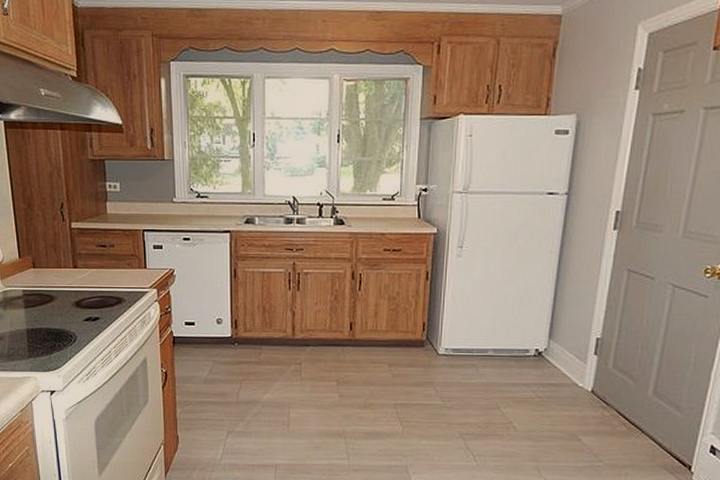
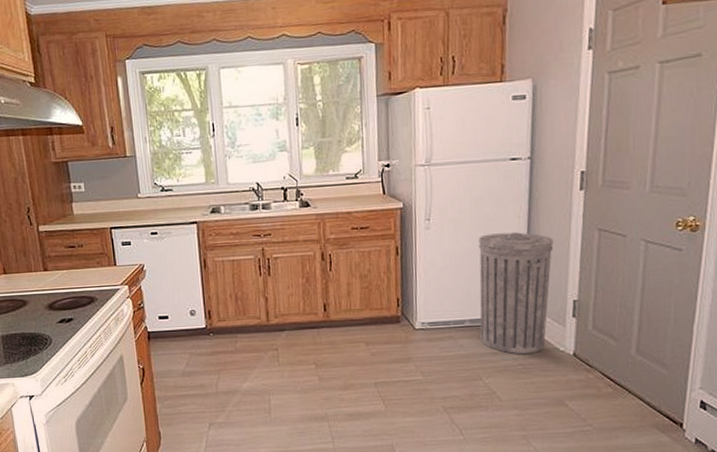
trash can: none [502,266,583,388] -> present [479,232,554,355]

